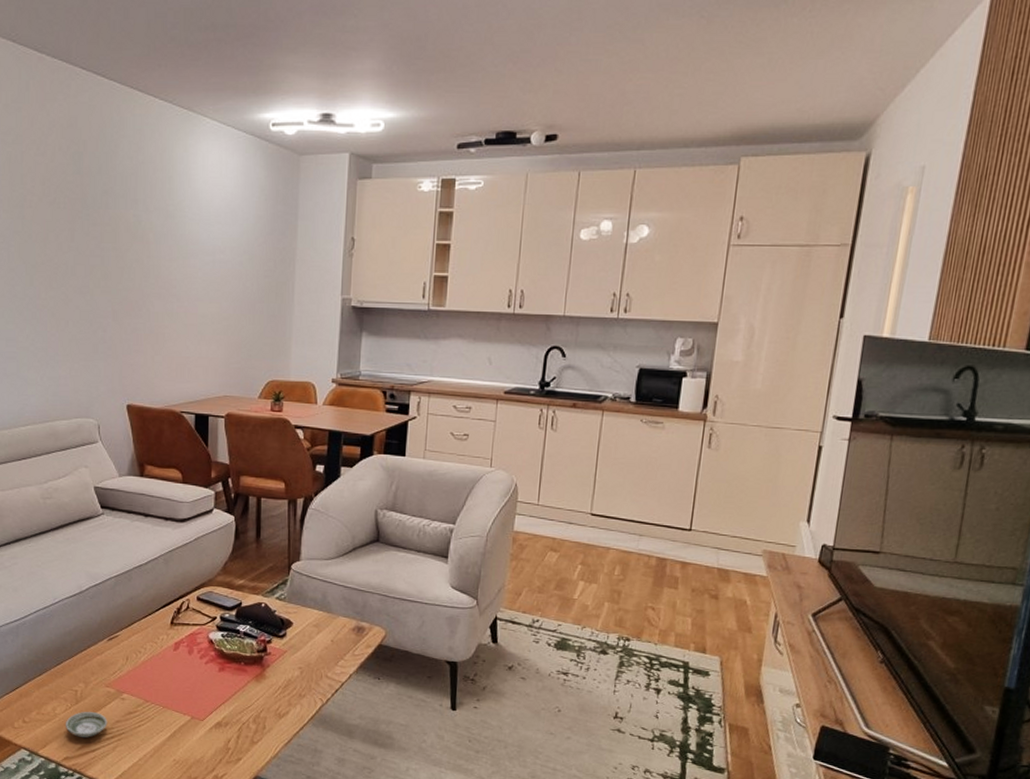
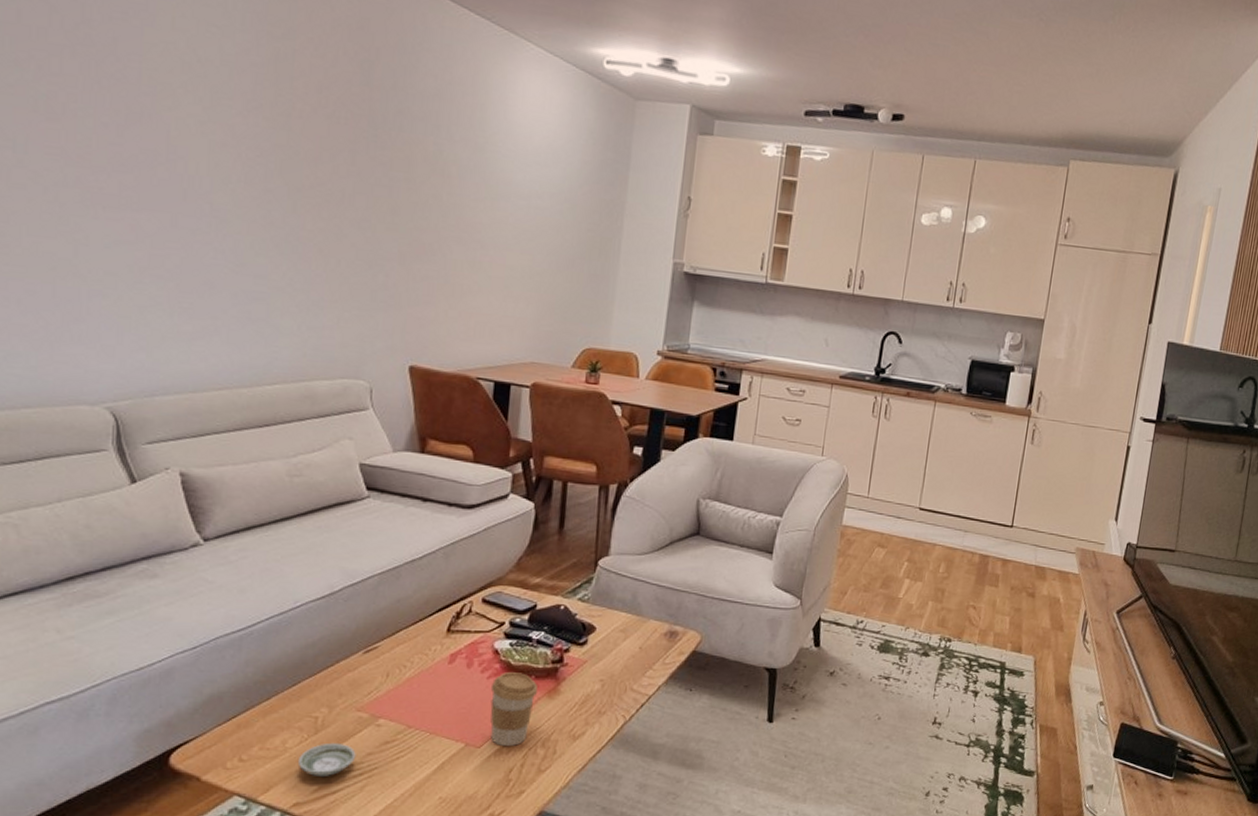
coffee cup: none [208,659,247,720] -> present [490,672,538,746]

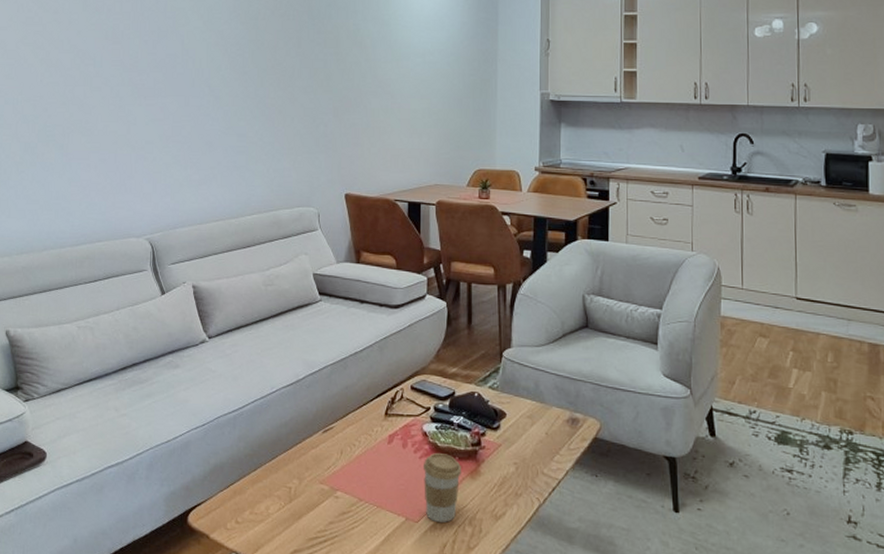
saucer: present [297,742,356,778] -> none [277,510,321,542]

